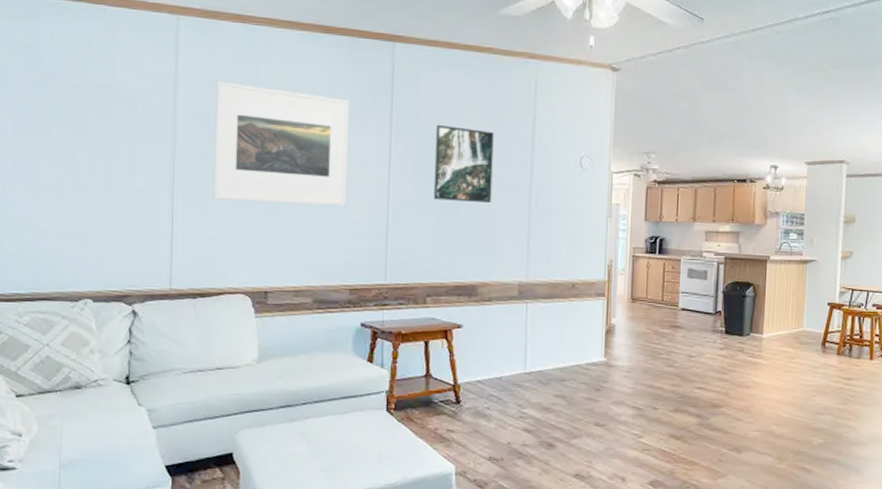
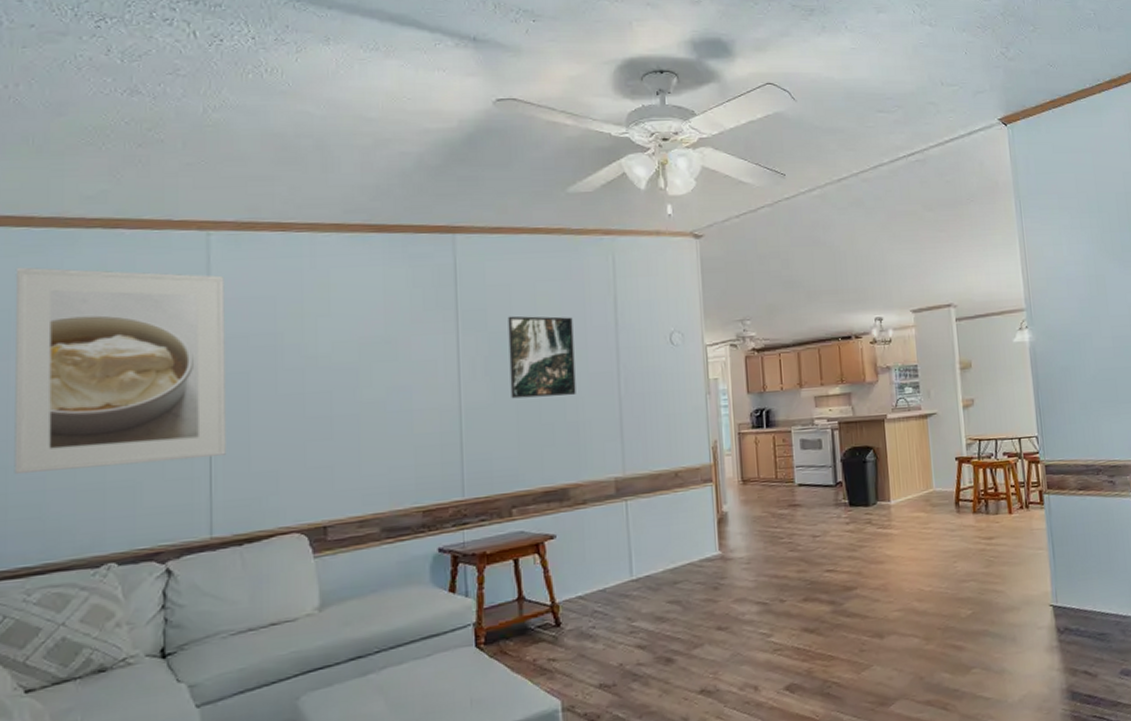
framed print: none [10,30,190,220] -> present [14,267,226,475]
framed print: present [213,80,349,207] -> none [256,296,413,429]

